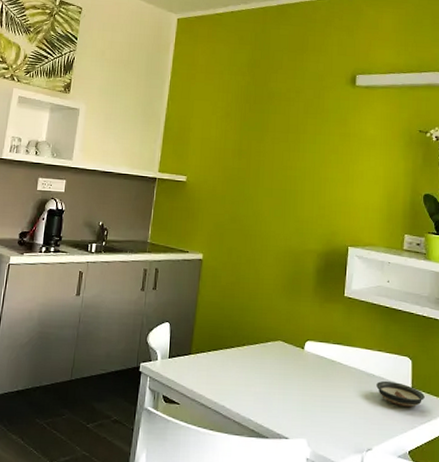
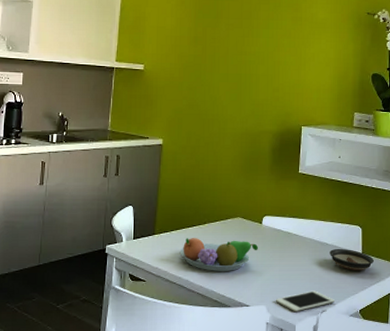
fruit bowl: none [216,360,299,399] -> present [179,238,258,271]
cell phone: none [316,426,381,449] -> present [275,290,334,313]

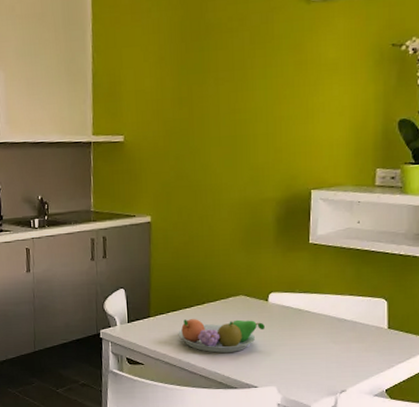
cell phone: present [275,290,334,313] -> none [286,370,356,393]
saucer: present [330,248,374,270] -> none [349,324,403,348]

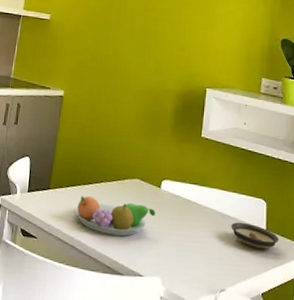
saucer: none [349,324,403,348] -> present [231,222,279,249]

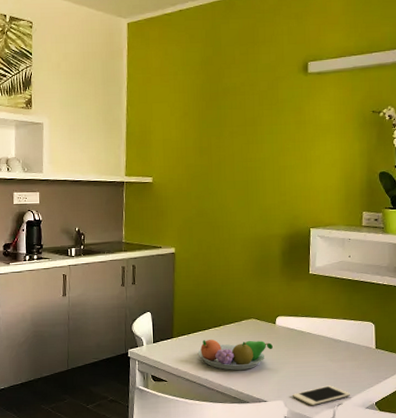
cell phone: none [171,266,235,289] -> present [292,385,350,406]
saucer: present [231,222,279,249] -> none [343,344,388,365]

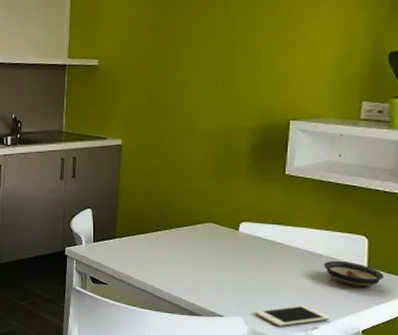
fruit bowl: present [197,340,273,370] -> none [143,243,234,279]
saucer: none [343,344,388,365] -> present [324,260,384,287]

